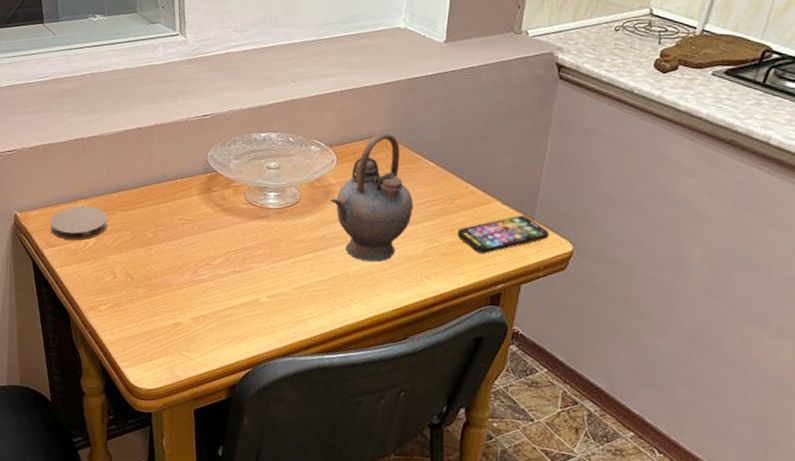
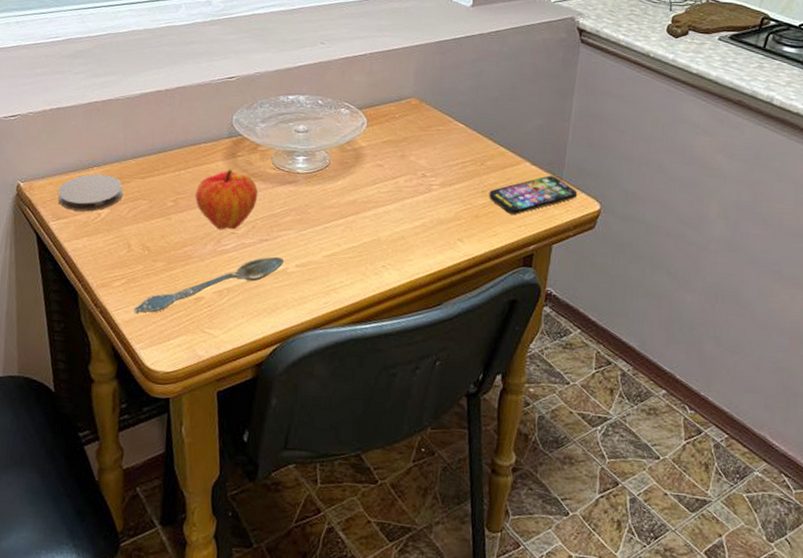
spoon: none [119,287,256,335] -> present [134,256,285,313]
fruit: none [173,202,232,261] -> present [195,168,259,230]
teapot: present [330,132,414,262] -> none [361,94,445,226]

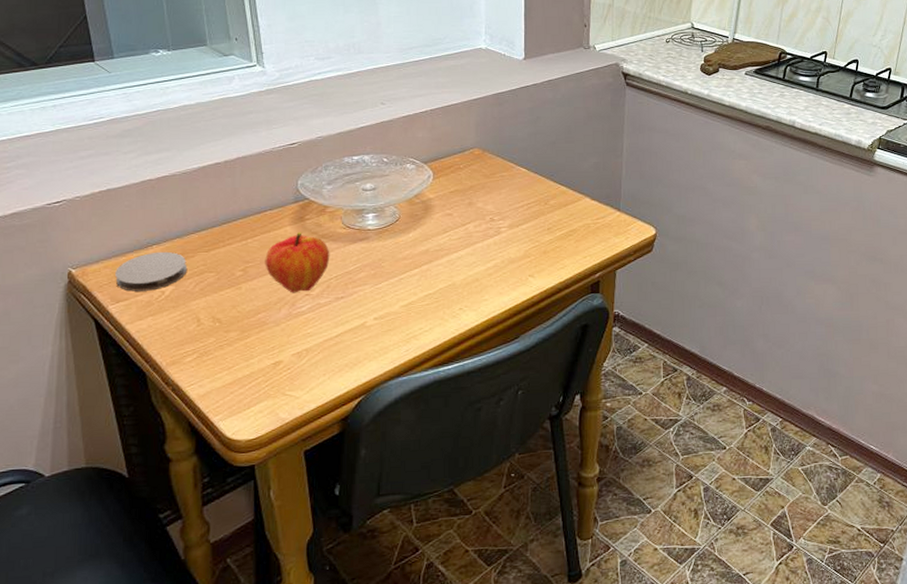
spoon: present [134,256,285,313] -> none [209,312,362,385]
smartphone: present [489,175,578,214] -> none [554,208,635,246]

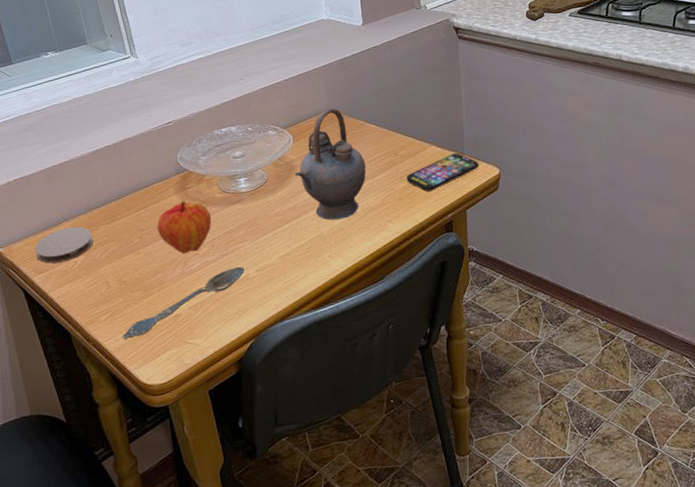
spoon: none [209,312,362,385] -> present [123,266,245,339]
teapot: none [430,145,511,269] -> present [294,107,367,220]
smartphone: none [554,208,635,246] -> present [406,153,479,191]

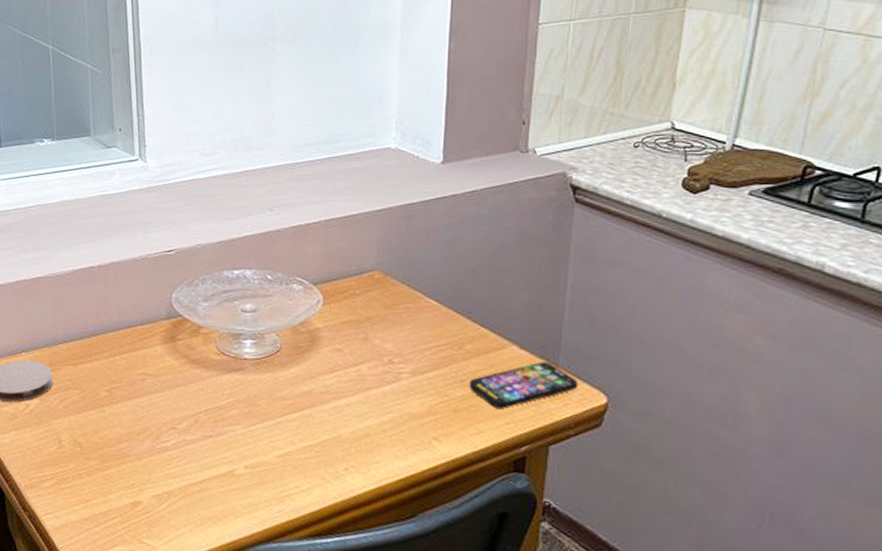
spoon: present [123,266,245,339] -> none [65,456,231,519]
fruit: present [157,199,212,254] -> none [131,353,201,425]
teapot: present [294,107,367,220] -> none [317,267,416,422]

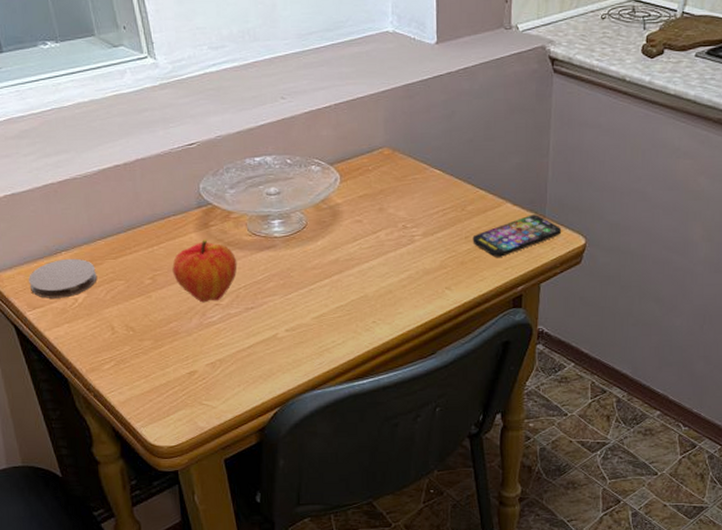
fruit: none [131,353,201,425] -> present [172,238,238,303]

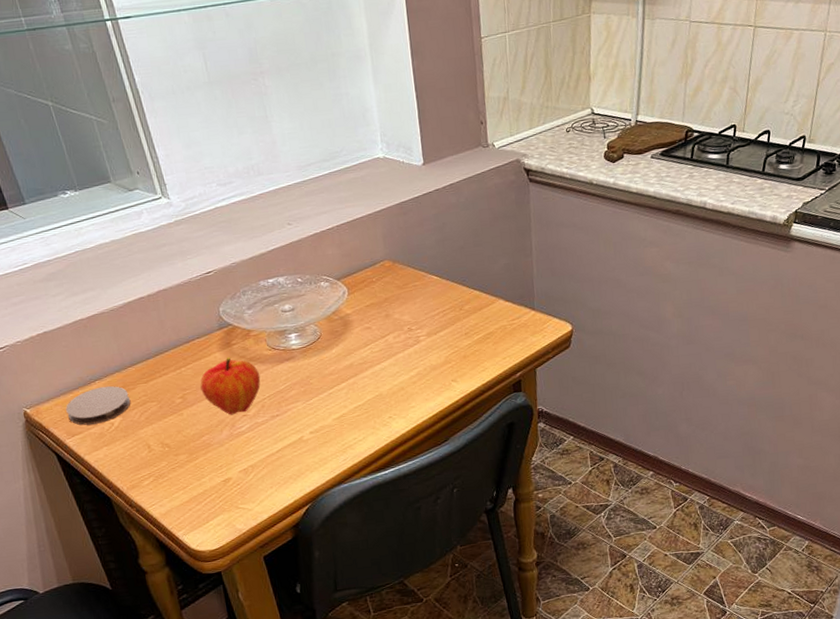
smartphone: present [472,214,562,257] -> none [472,307,551,349]

